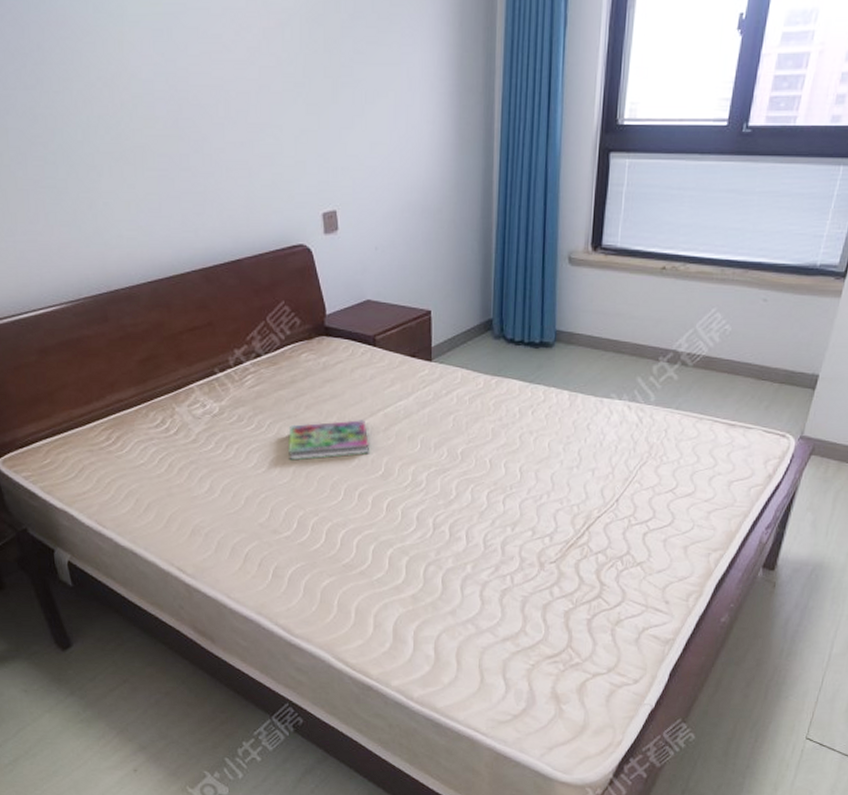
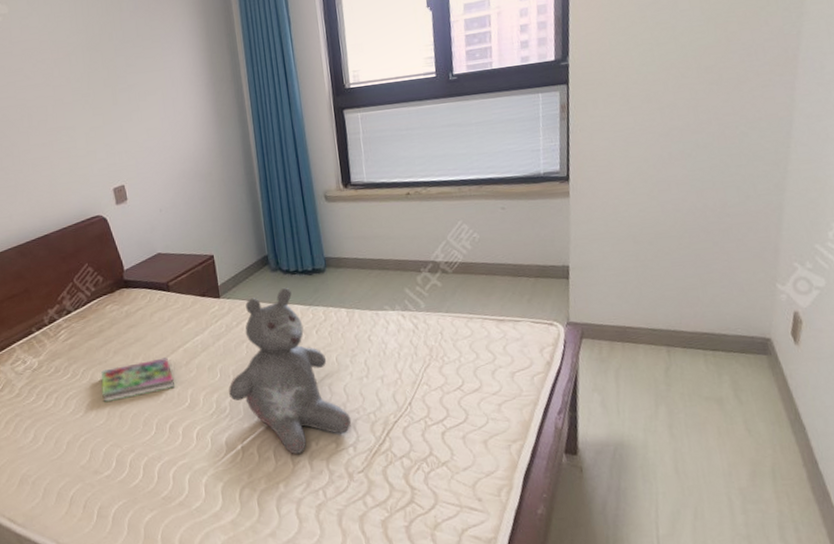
teddy bear: none [426,359,553,538] -> present [228,288,352,455]

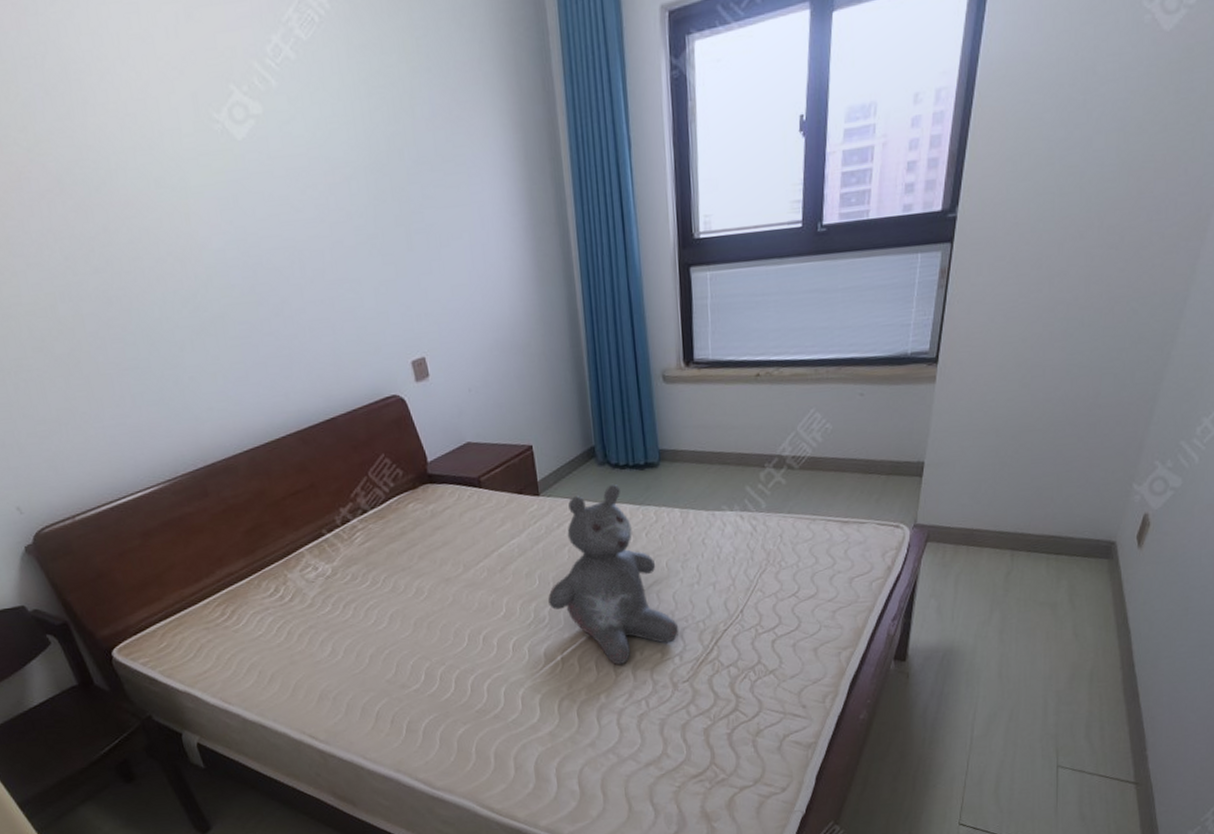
book: present [100,357,174,403] -> none [404,563,488,613]

